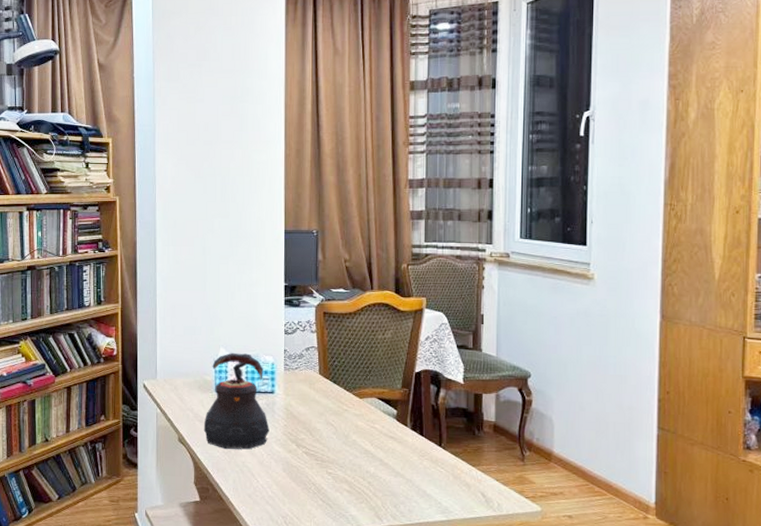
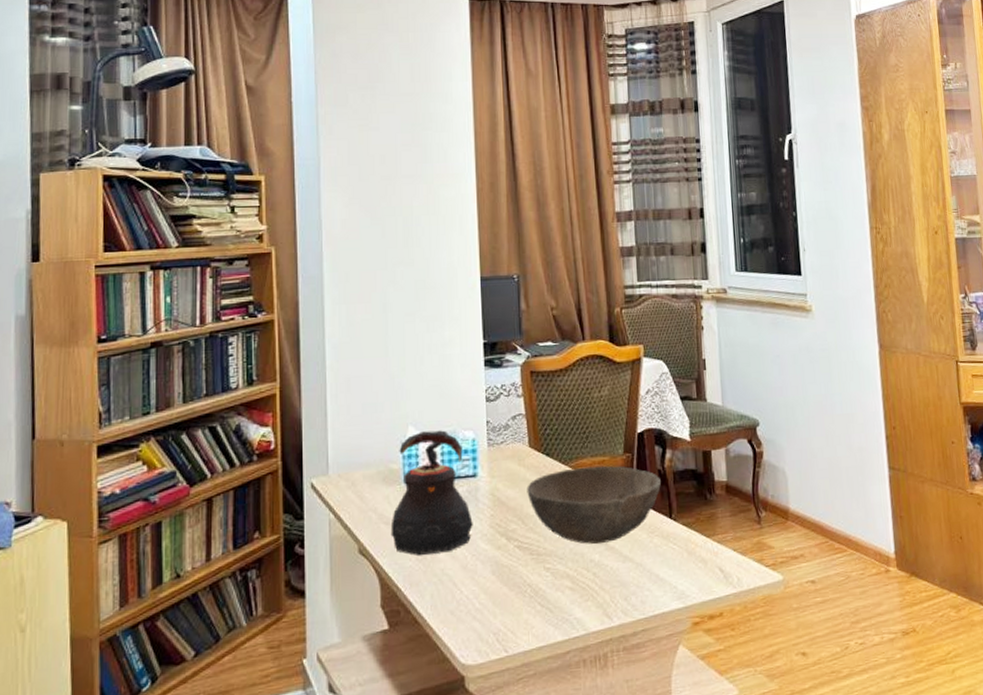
bowl: none [315,395,433,460] -> present [527,466,661,545]

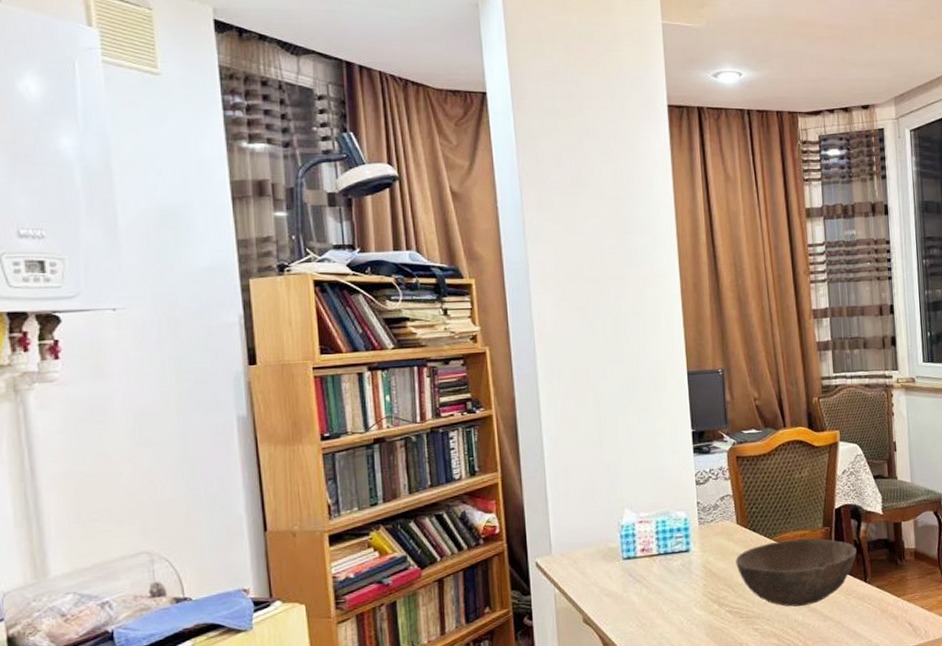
teapot: present [390,430,473,555] -> none [612,511,688,622]

